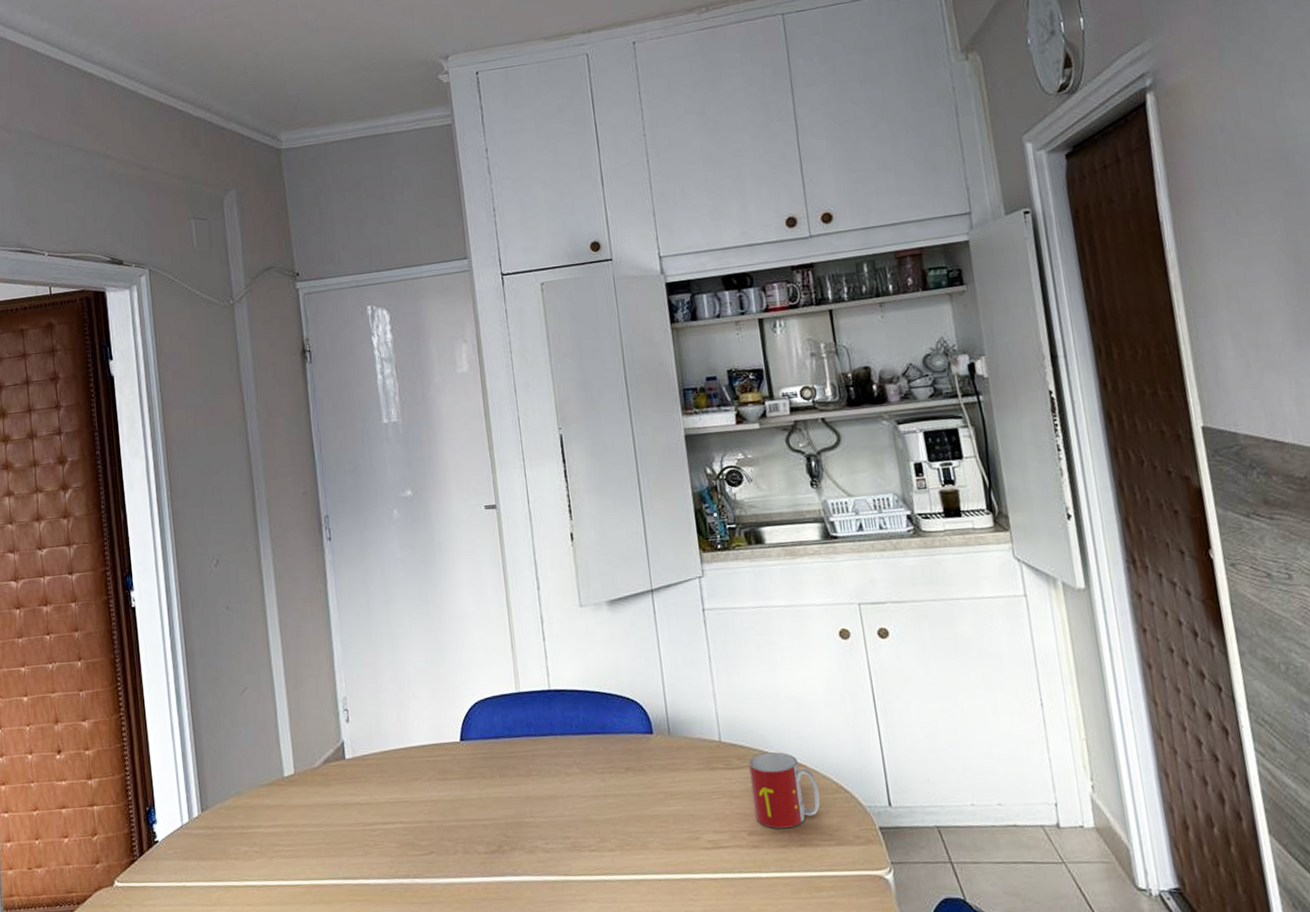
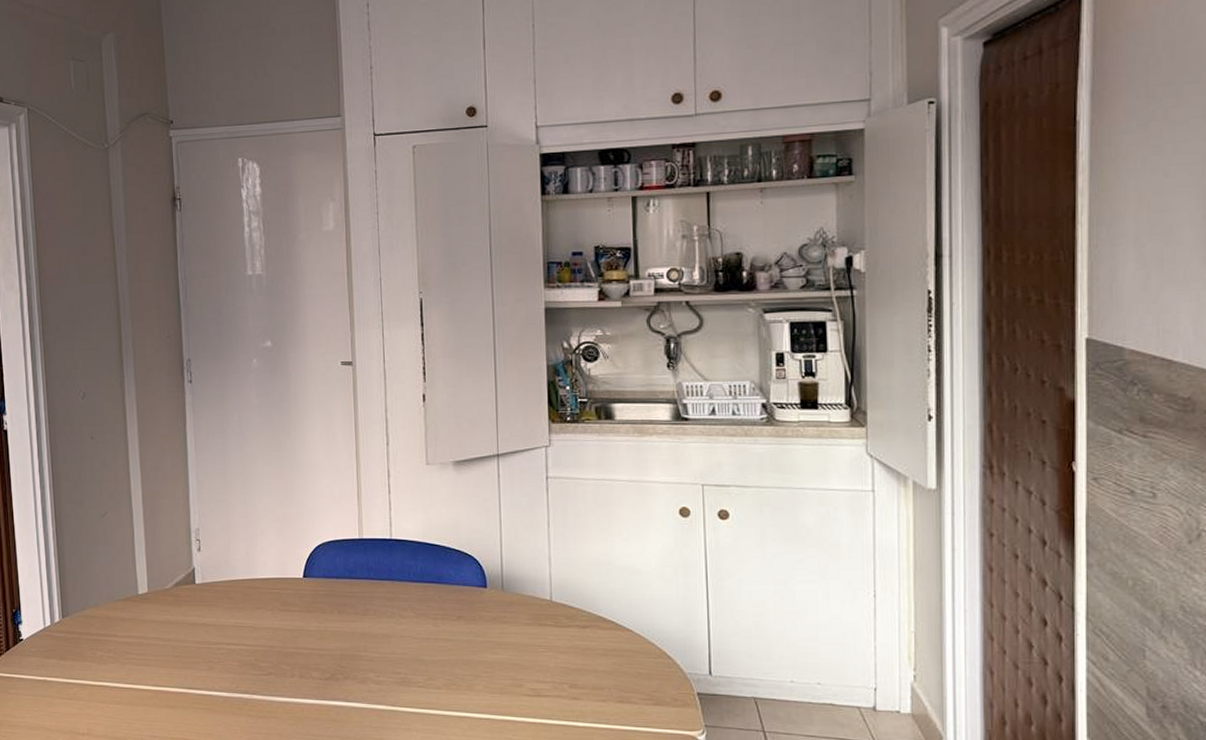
mug: present [748,752,820,829] -> none [577,615,643,685]

